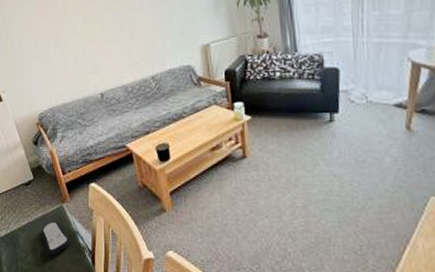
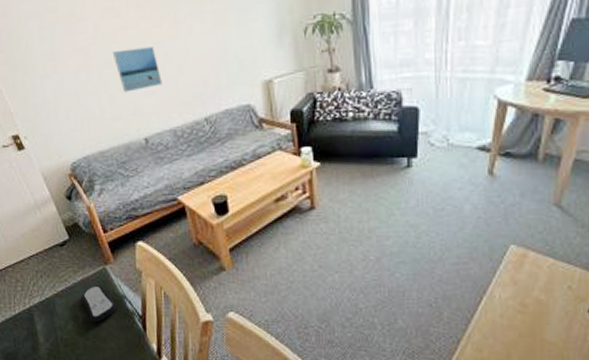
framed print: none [77,17,117,55] -> present [112,47,162,93]

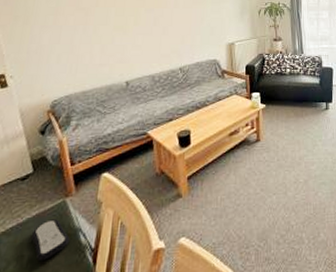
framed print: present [112,47,162,93] -> none [110,12,149,44]

